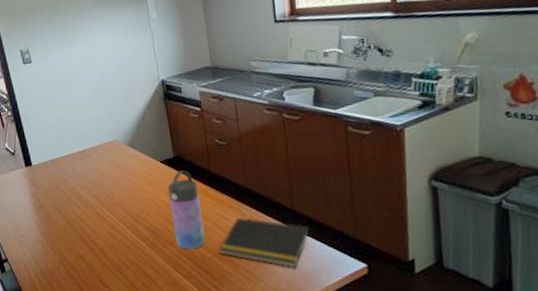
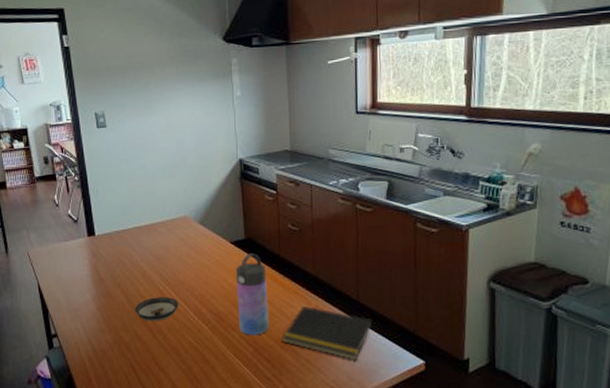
saucer: none [75,218,116,242] -> present [135,297,179,322]

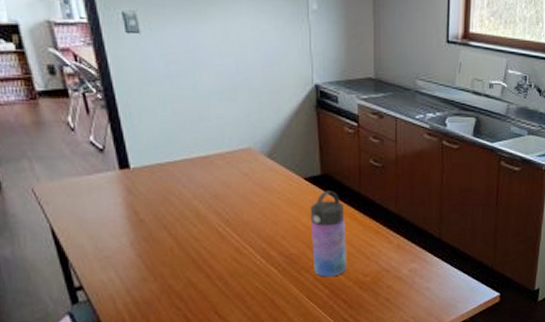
saucer: present [135,297,179,322] -> none [187,239,242,267]
notepad: present [281,305,373,361] -> none [360,244,453,297]

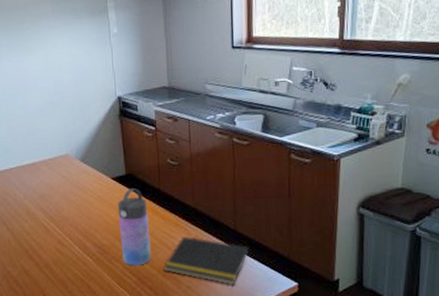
notepad: none [360,244,453,297] -> present [163,236,249,285]

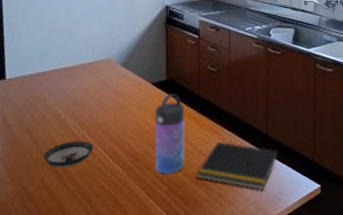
saucer: none [21,233,63,257] -> present [43,141,93,168]

